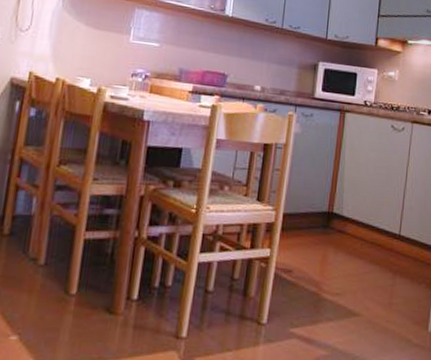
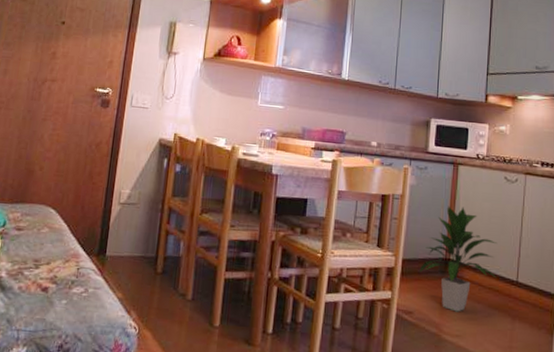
indoor plant: none [300,155,382,269] -> present [419,205,498,312]

